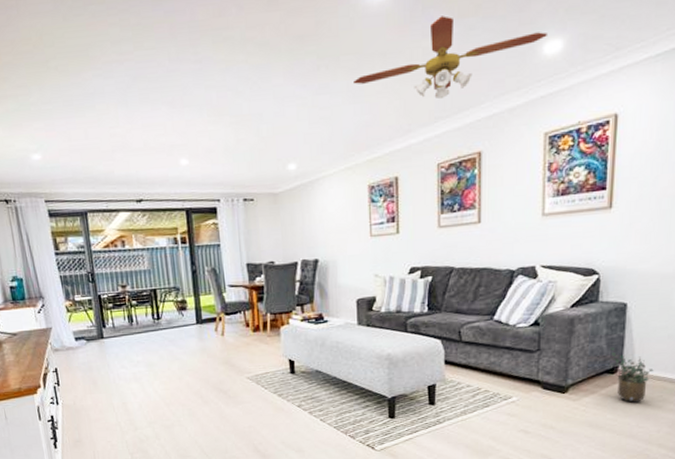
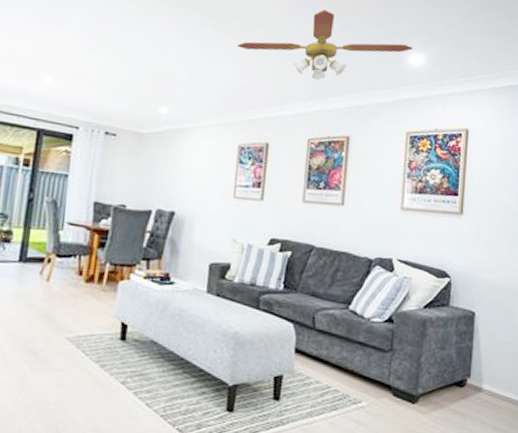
potted plant: present [610,347,654,403] -> none [459,357,499,423]

